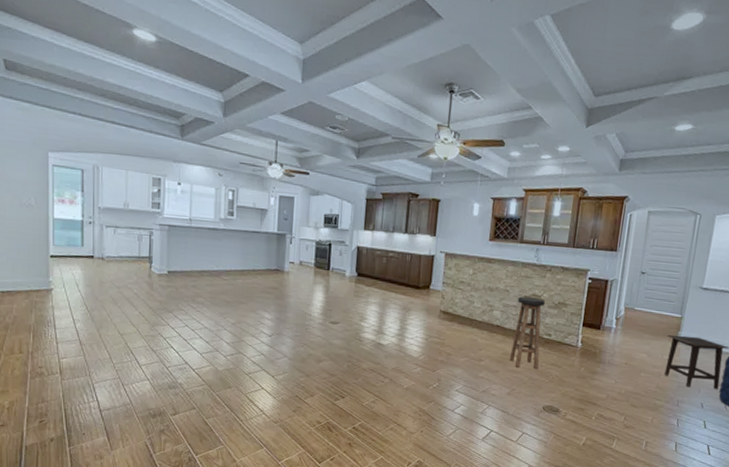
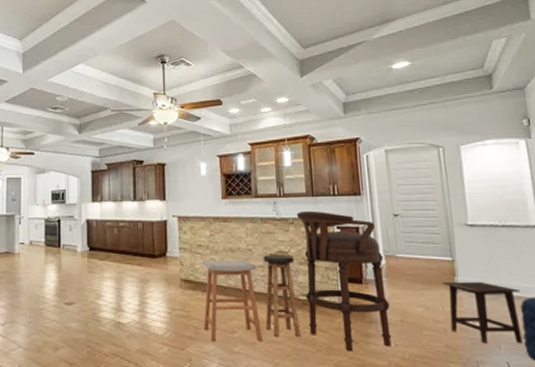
stool: none [455,295,510,370] -> present [203,259,263,341]
bar stool: none [546,260,624,384] -> present [296,210,392,351]

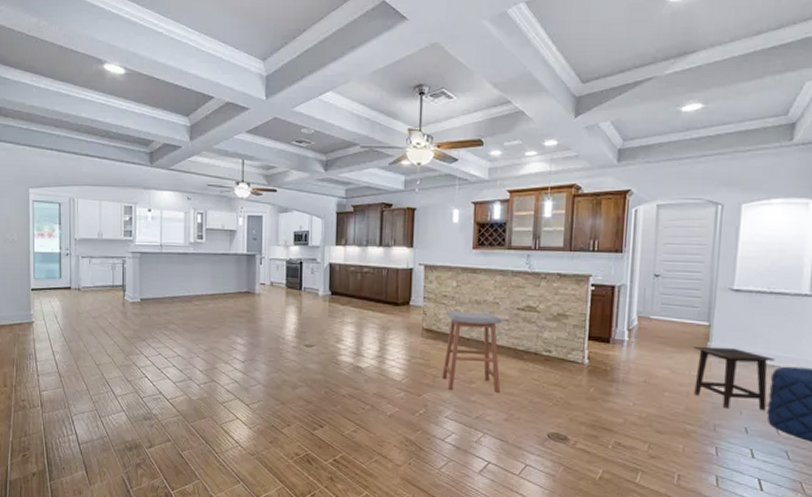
bar stool: present [263,255,301,337] -> none [504,309,542,391]
bar stool: present [296,210,392,351] -> none [548,265,636,407]

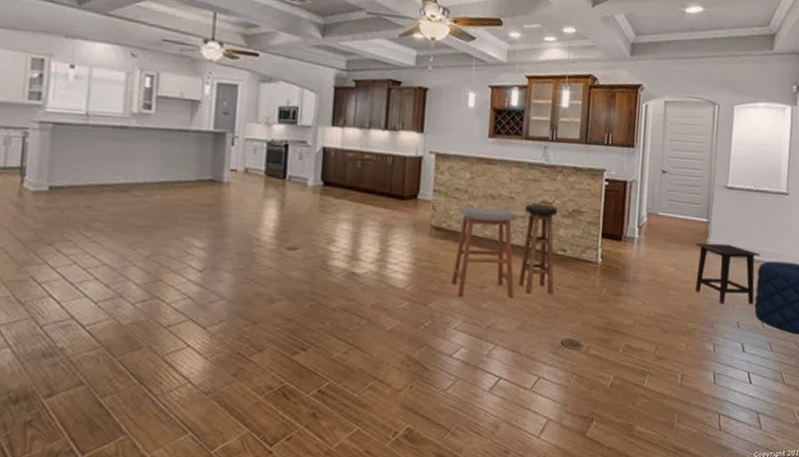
bar stool: none [504,309,542,391] -> present [518,204,558,294]

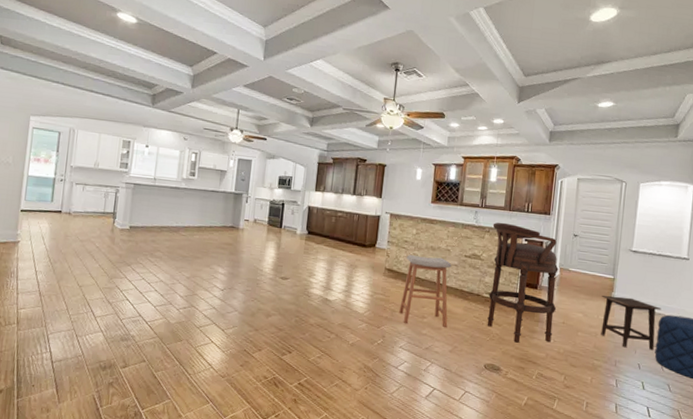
bar stool: present [518,204,558,294] -> none [451,256,485,327]
bar stool: none [562,159,646,310] -> present [487,222,559,343]

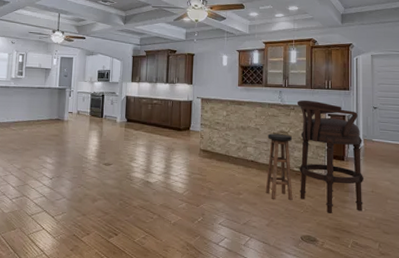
stool: present [399,254,452,327] -> none [216,134,263,202]
bar stool: none [451,256,485,327] -> present [265,133,293,200]

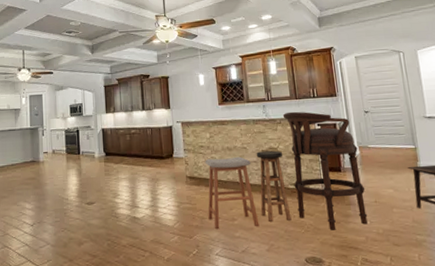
stool: none [216,134,263,202] -> present [205,156,260,229]

